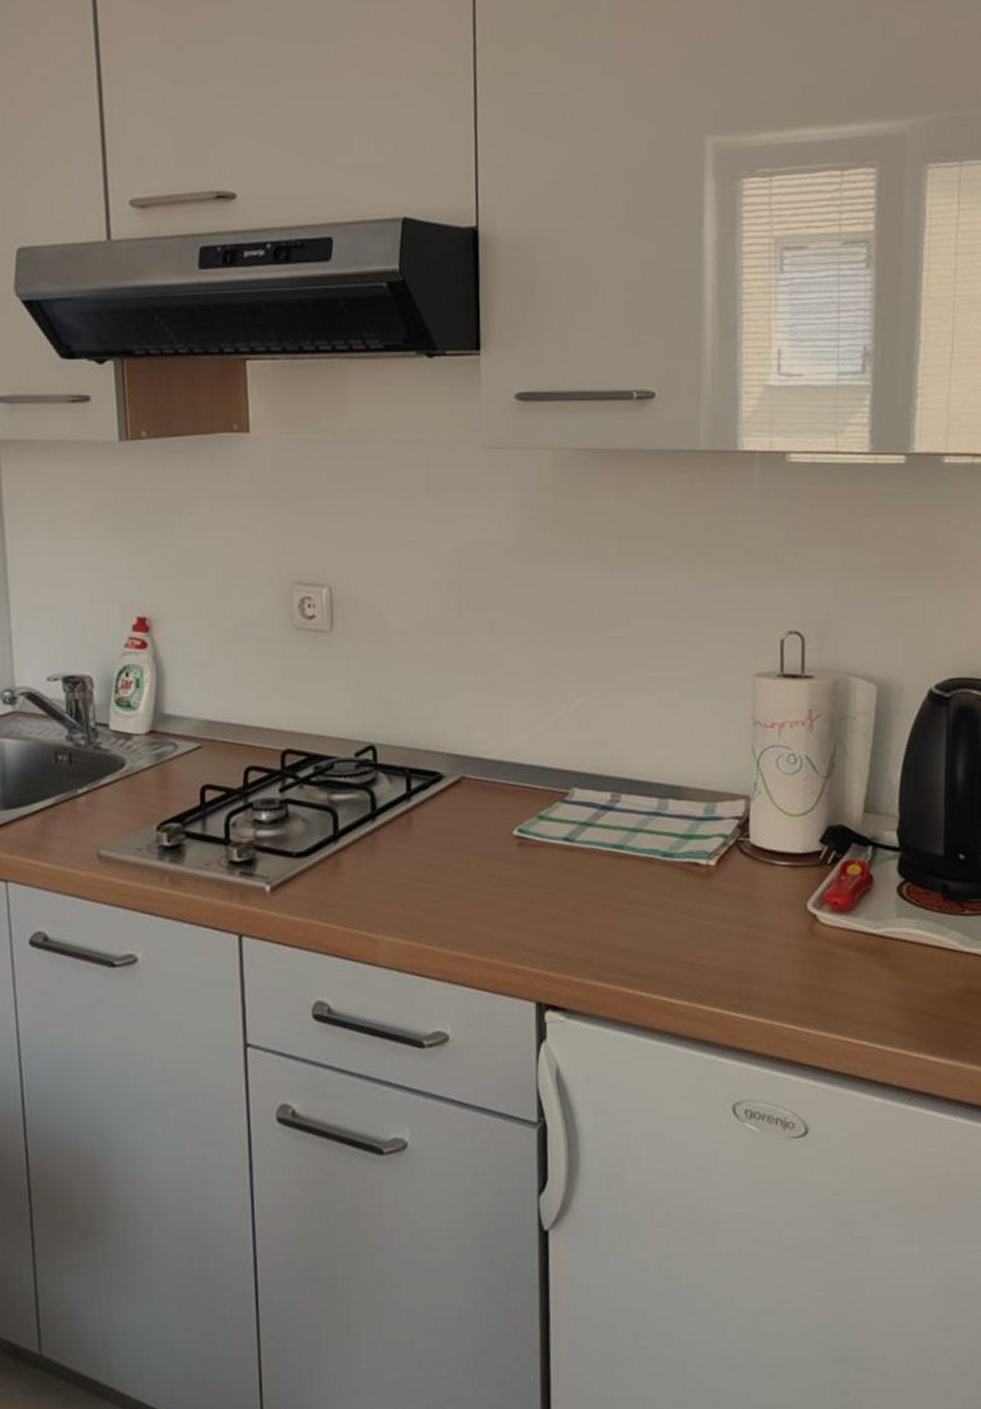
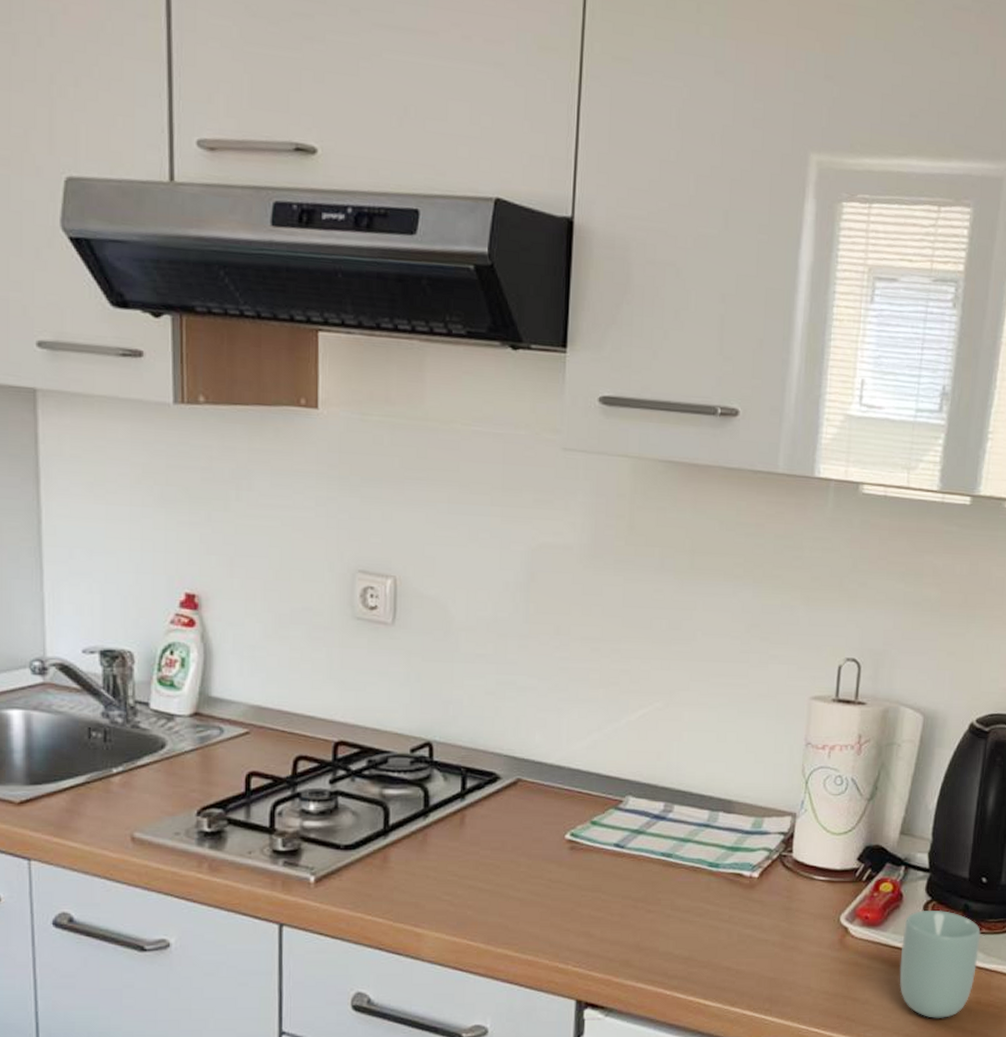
cup: none [877,891,964,1010] -> present [899,909,981,1018]

